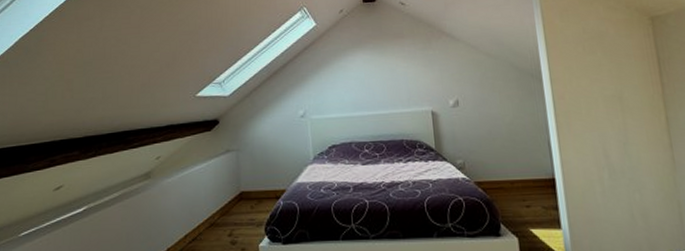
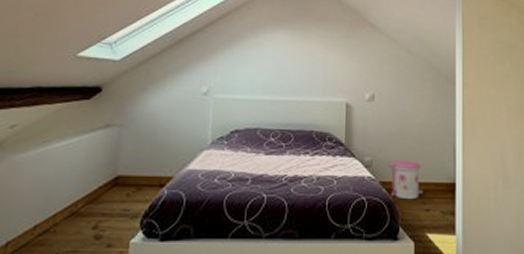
trash can: none [481,160,522,198] -> present [388,160,424,200]

